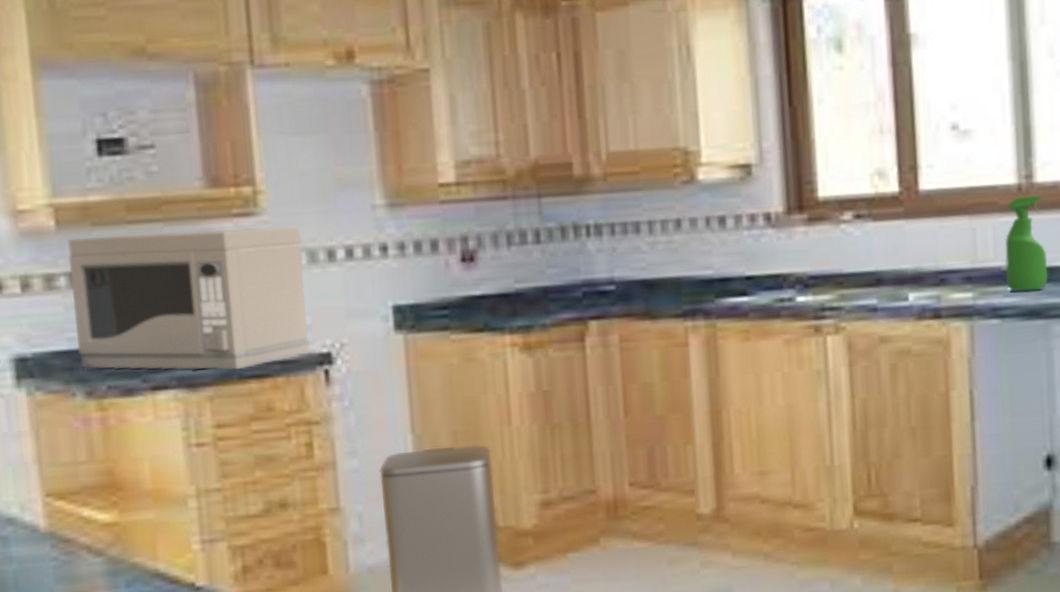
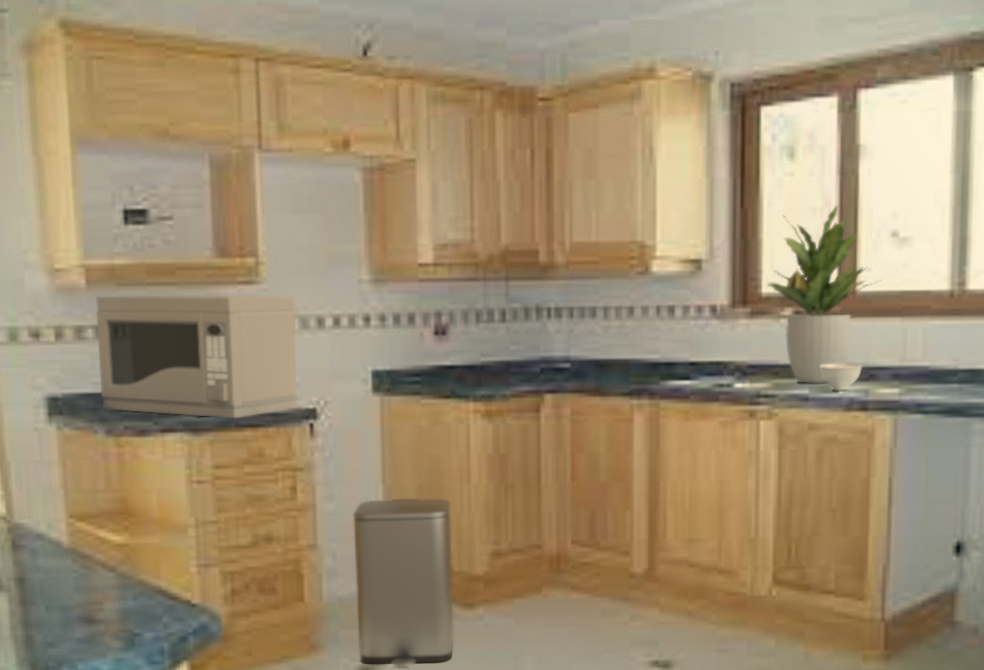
potted plant: none [823,98,946,293] -> present [767,205,883,383]
bowl: none [885,267,933,299] -> present [818,363,863,391]
spray bottle: present [1005,195,1048,293] -> none [932,301,973,392]

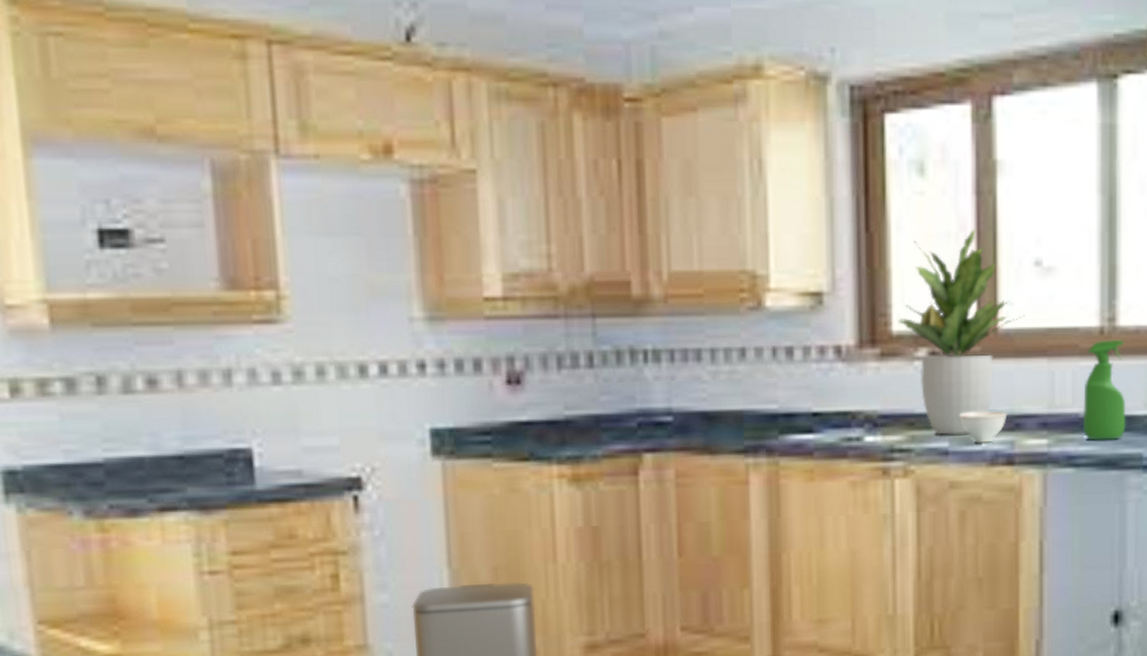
microwave: present [95,294,298,419] -> none [64,336,338,493]
spray bottle: none [932,301,973,392] -> present [1082,339,1126,442]

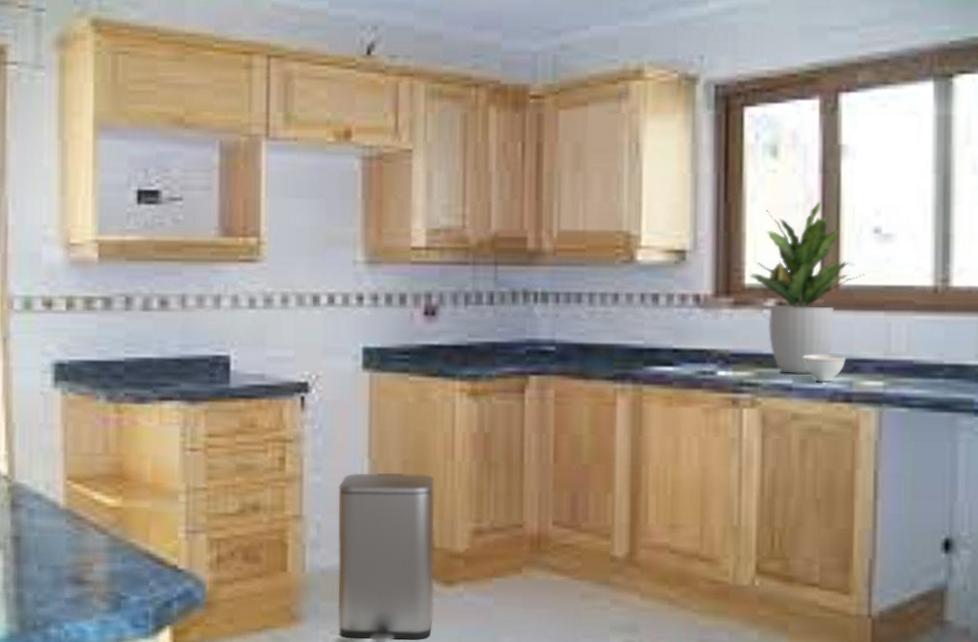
spray bottle: present [1082,339,1126,442] -> none [916,298,958,386]

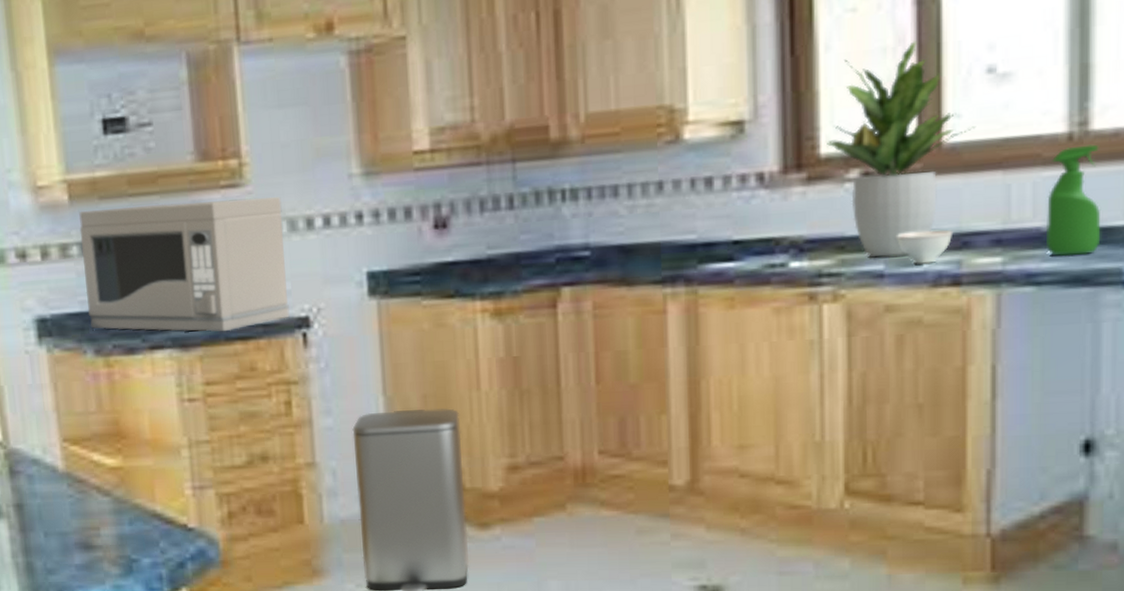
microwave: none [104,270,292,390] -> present [79,197,290,332]
spray bottle: none [916,298,958,386] -> present [1045,144,1101,257]

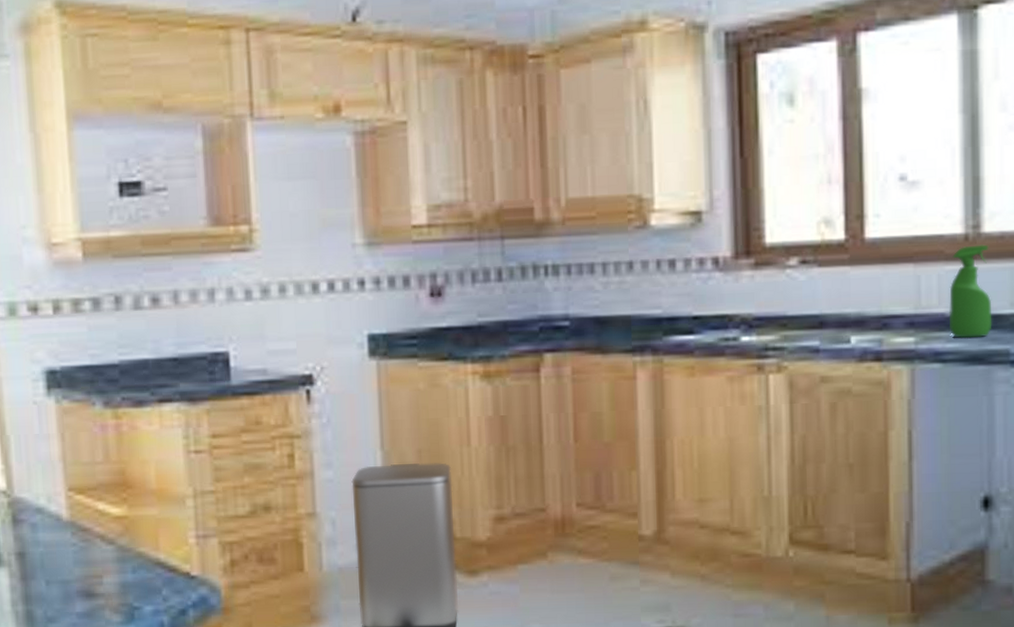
microwave: present [79,197,290,332] -> none [92,262,294,387]
potted plant: present [827,40,976,257] -> none [771,150,892,335]
bowl: present [895,229,954,264] -> none [828,312,875,342]

